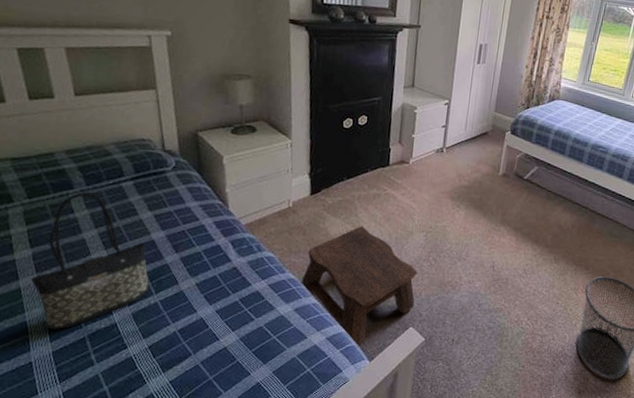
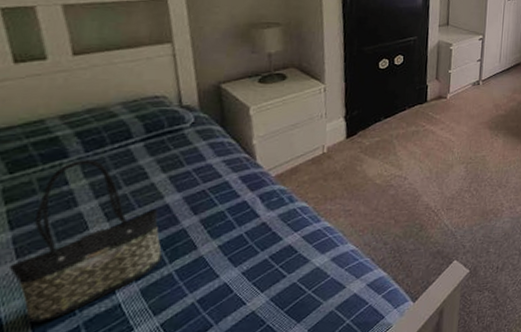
stool: present [301,226,418,348] -> none [338,164,459,290]

